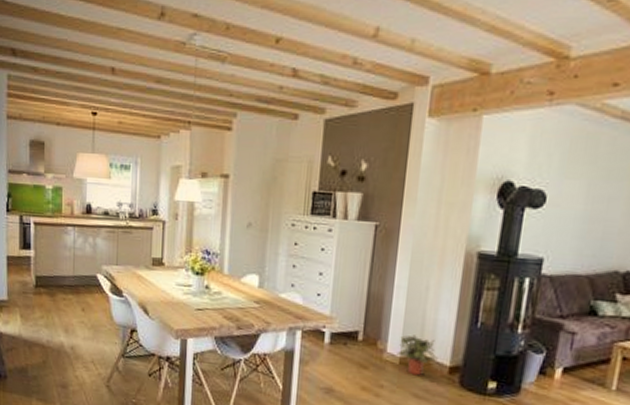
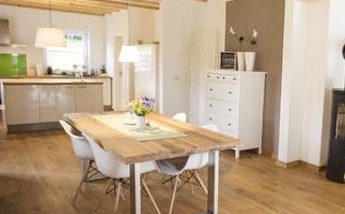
potted plant: present [397,335,438,376] -> none [285,147,312,175]

